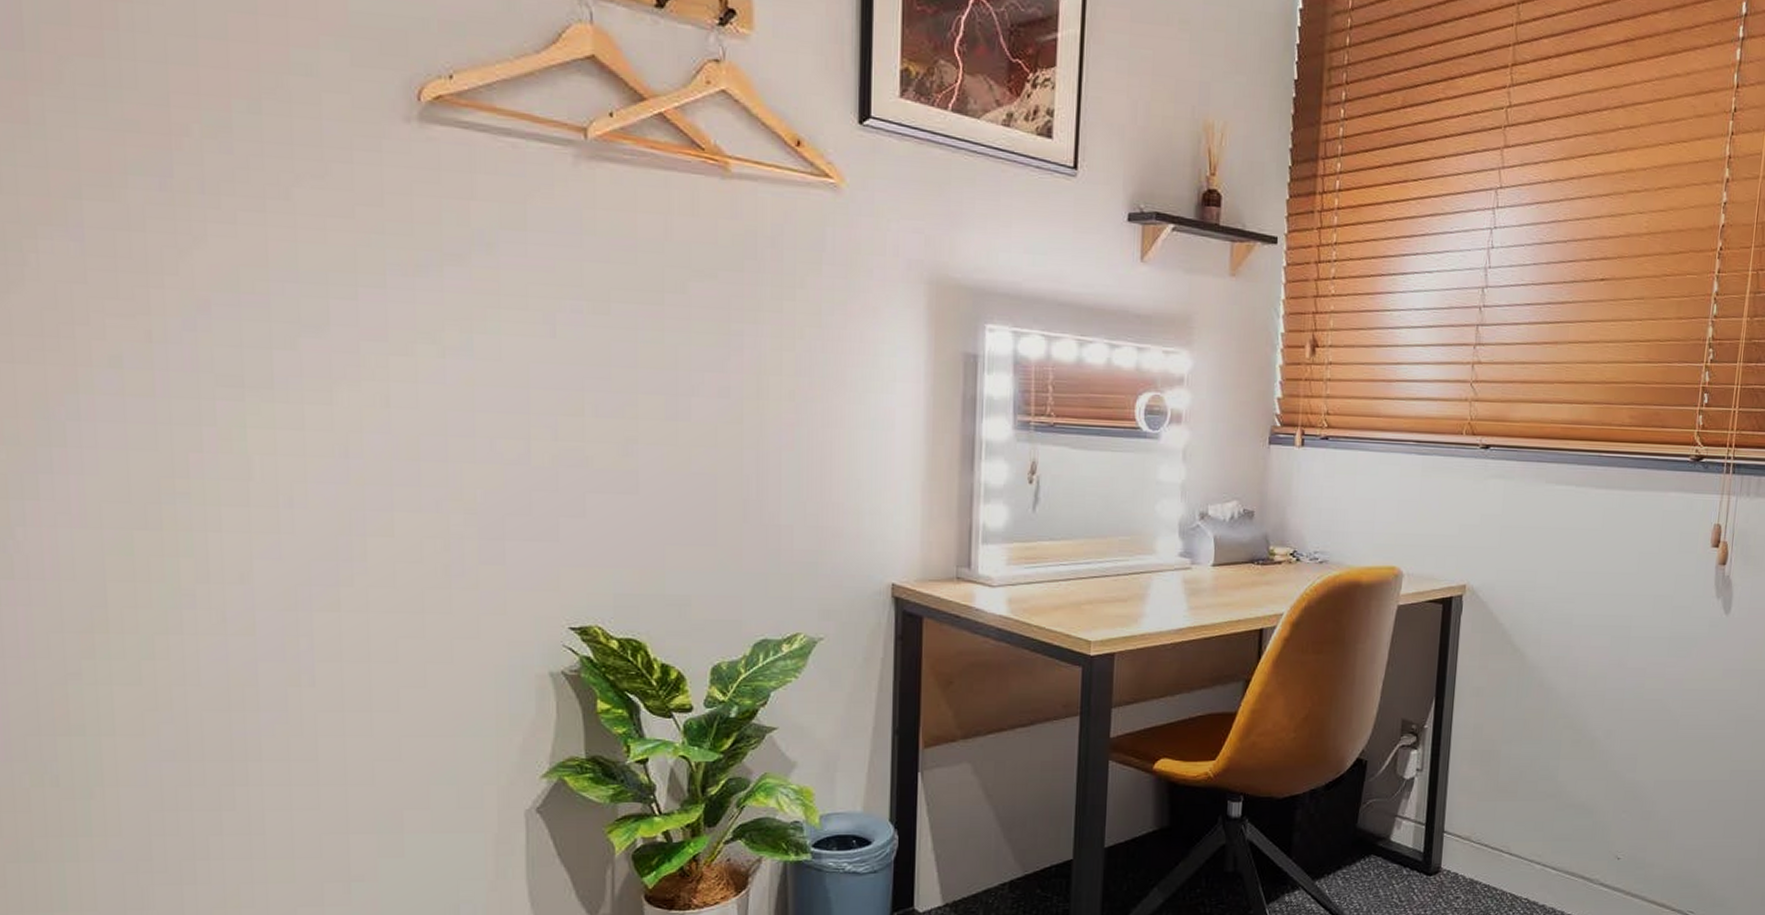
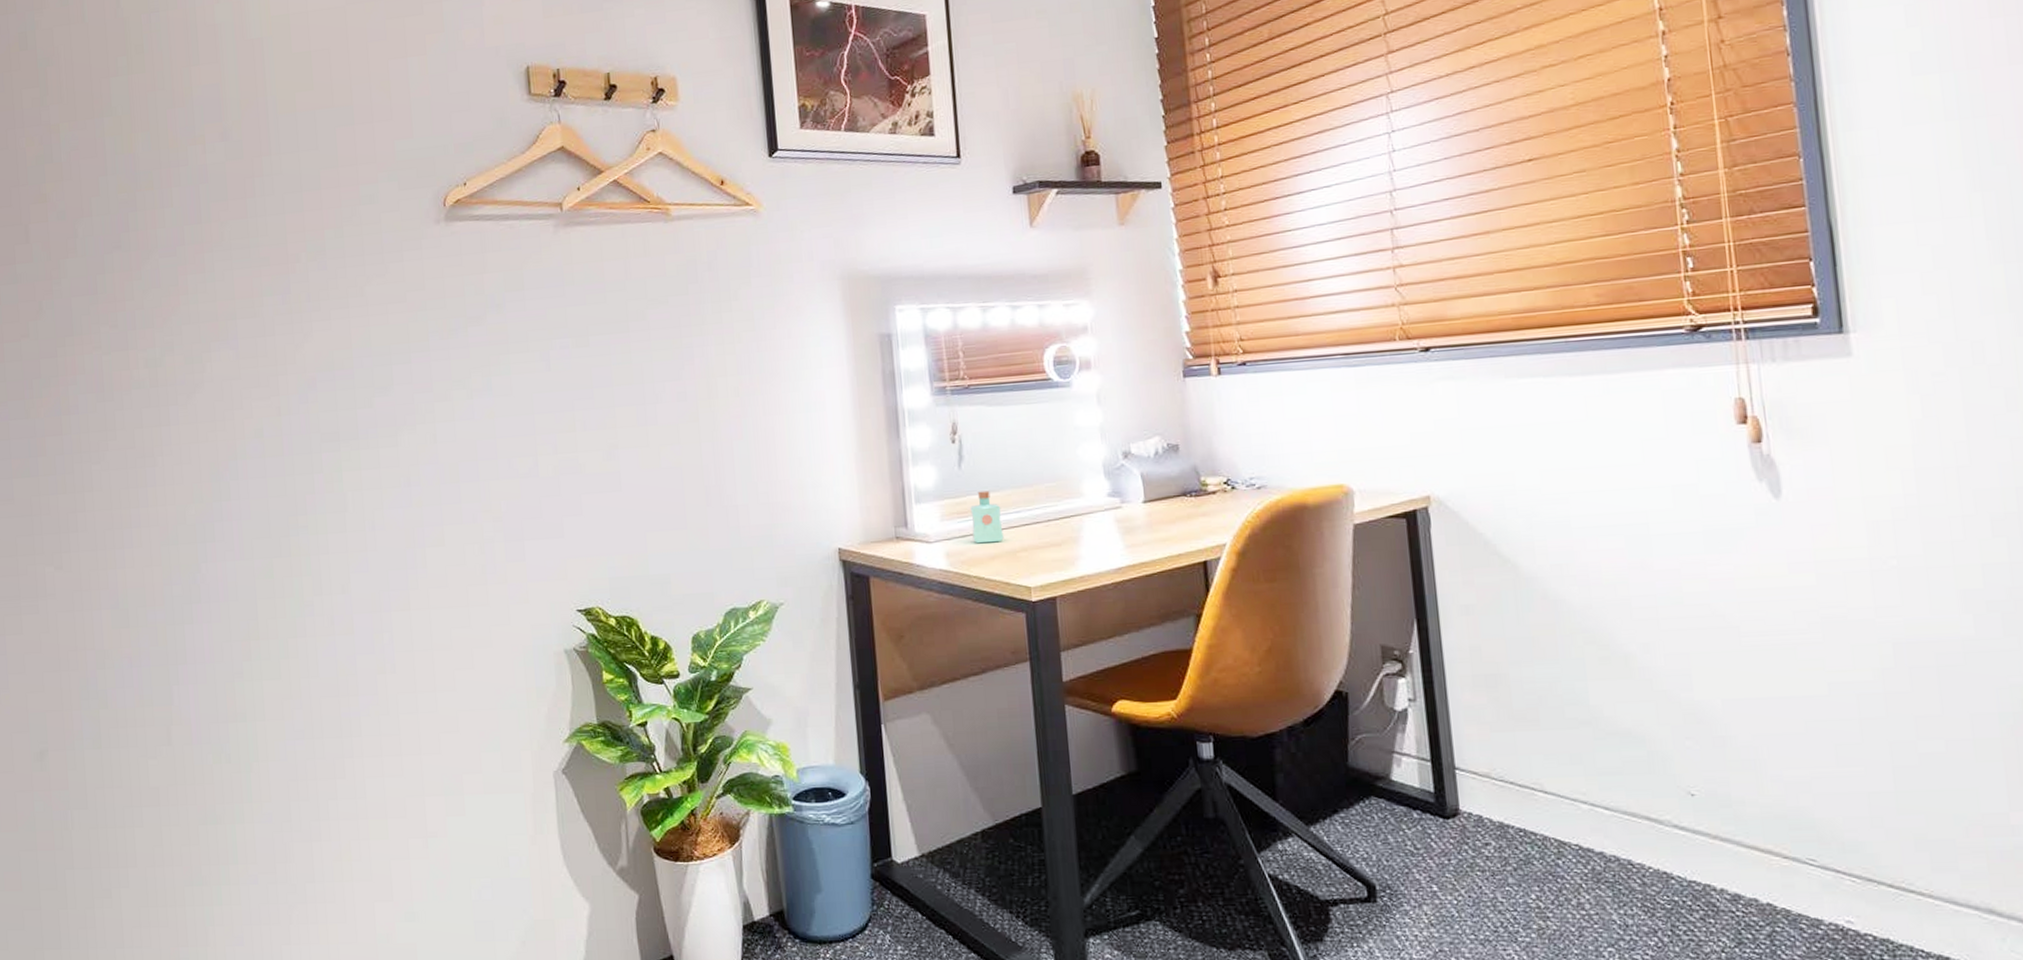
perfume: none [1038,537,1072,593] -> present [970,490,1004,544]

